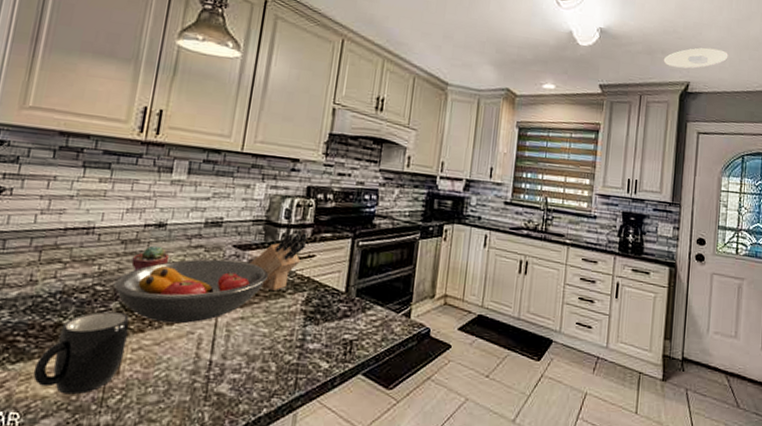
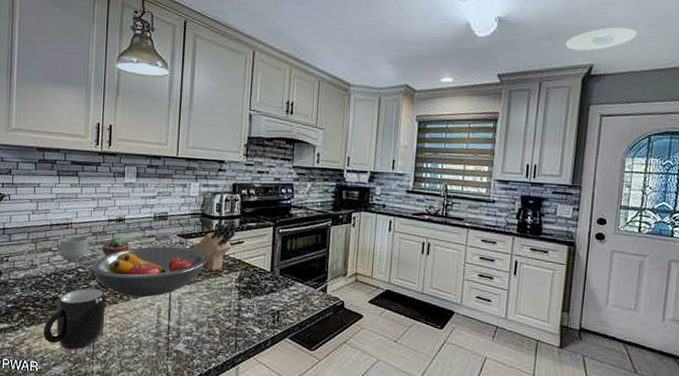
mug: none [72,244,122,275] -> present [59,236,94,260]

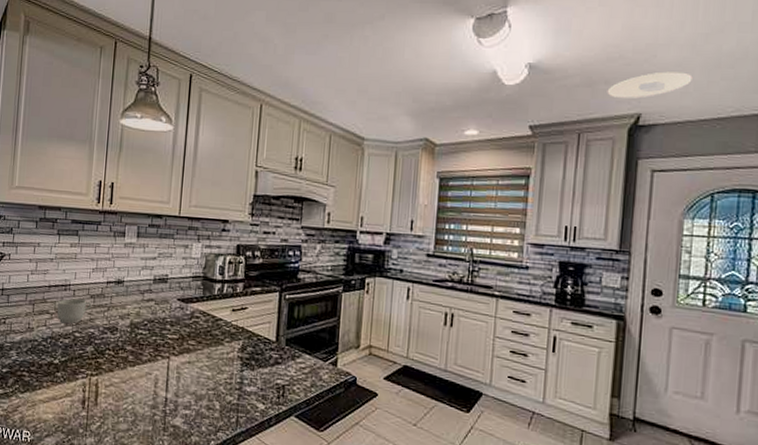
mug: present [43,288,106,350] -> none [36,354,102,420]
fruit bowl: present [90,246,208,298] -> none [87,310,209,366]
potted succulent: present [102,236,130,257] -> none [99,299,128,321]
knife block: present [191,222,237,271] -> none [192,286,241,339]

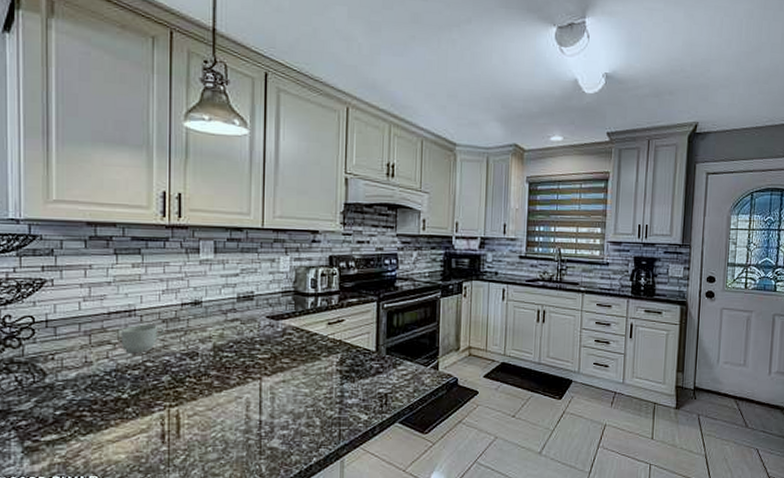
recessed light: present [607,71,693,99] -> none [671,85,737,109]

